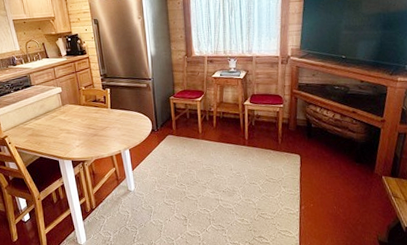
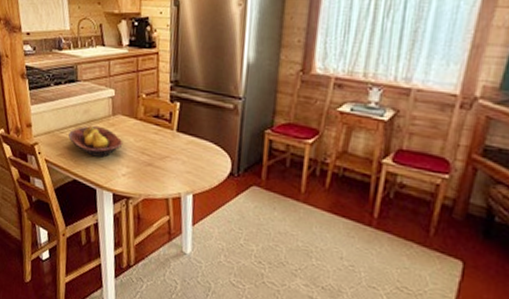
fruit bowl: none [31,115,74,138] -> present [68,125,123,158]

